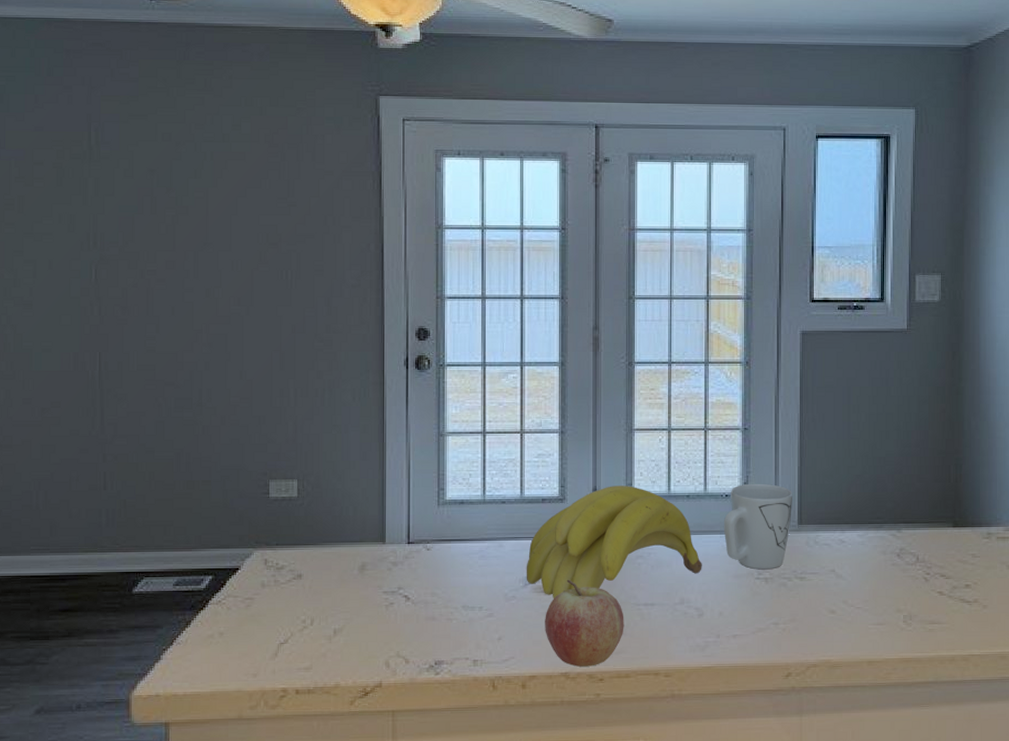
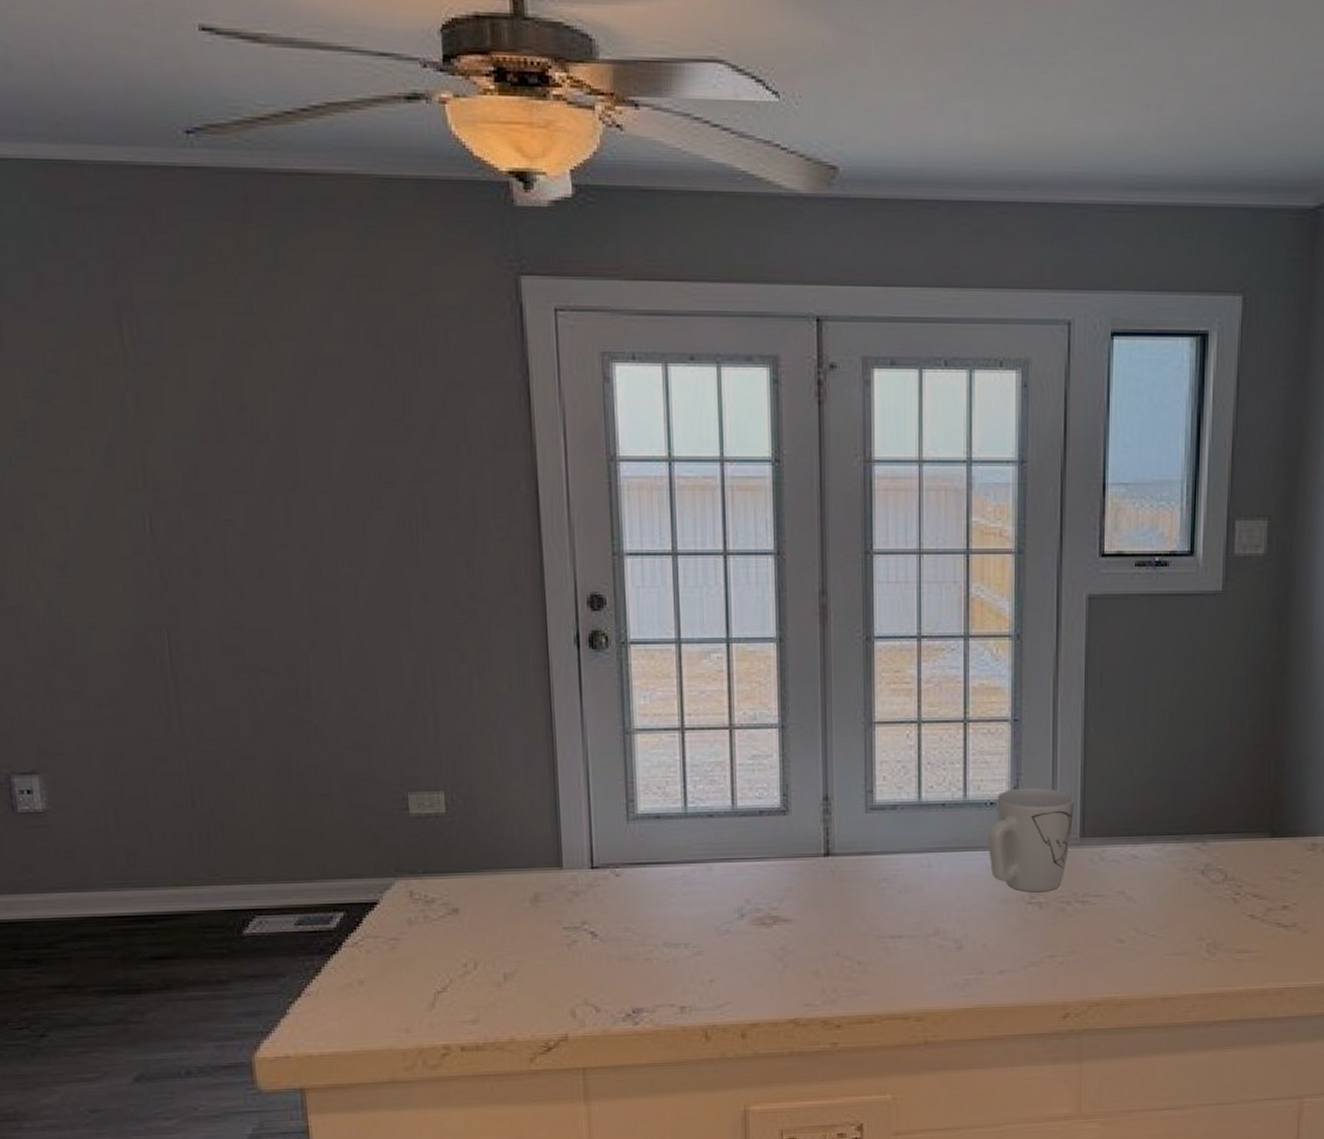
banana: present [526,485,702,599] -> none [741,793,961,932]
fruit: present [545,579,624,667] -> none [767,908,866,1012]

